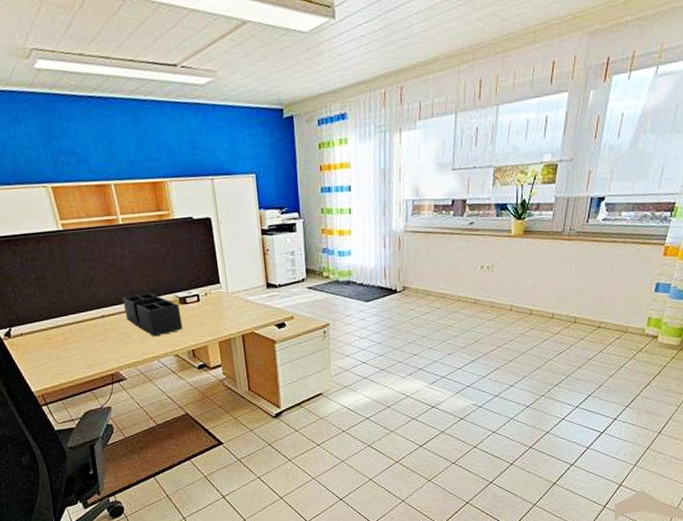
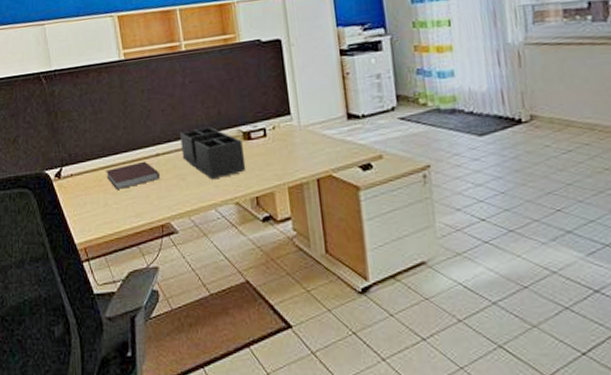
notebook: none [55,322,107,346] -> present [106,161,160,189]

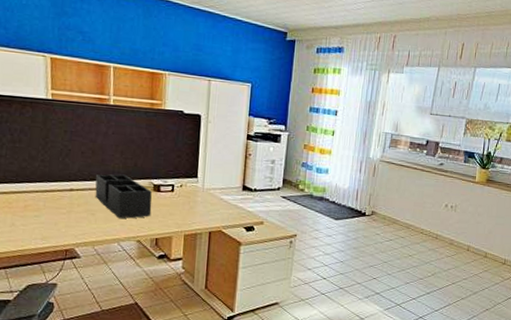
notebook: present [106,161,160,189] -> none [17,193,71,214]

